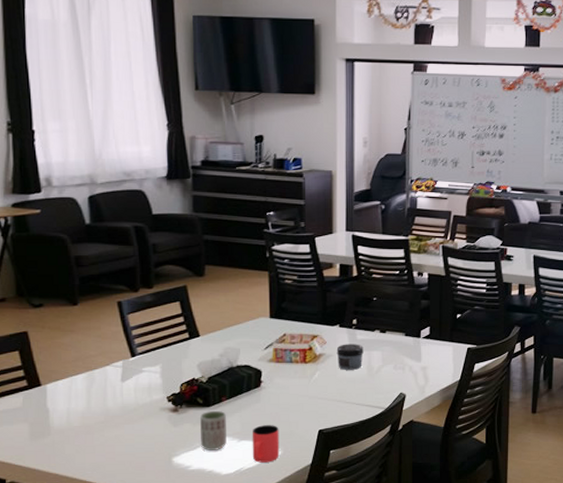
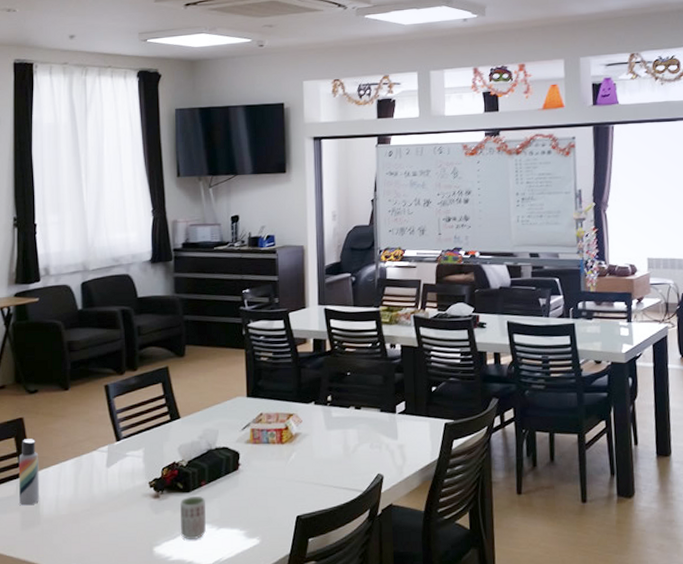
lotion bottle: none [24,352,49,418] -> present [18,439,39,506]
cup: present [252,425,280,463] -> none [230,511,258,553]
jar: present [336,344,364,370] -> none [312,421,339,450]

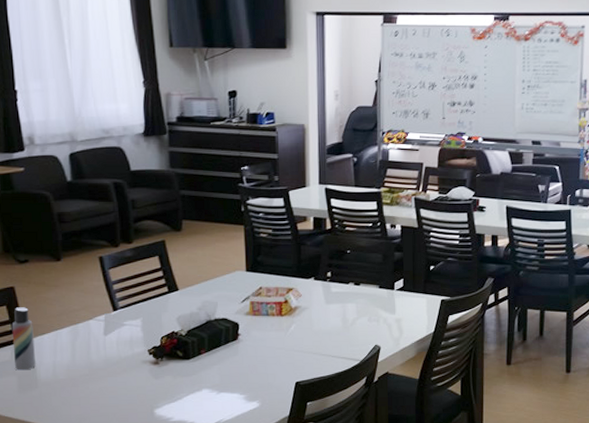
cup: present [180,496,206,539] -> none [180,363,206,402]

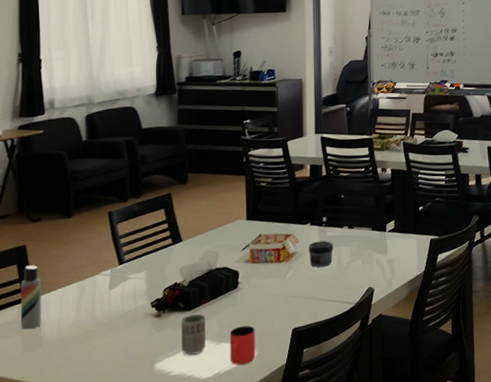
cup: none [180,363,206,402] -> present [181,313,206,355]
cup: none [230,377,258,415] -> present [229,326,256,365]
jar: none [311,296,338,323] -> present [308,240,333,267]

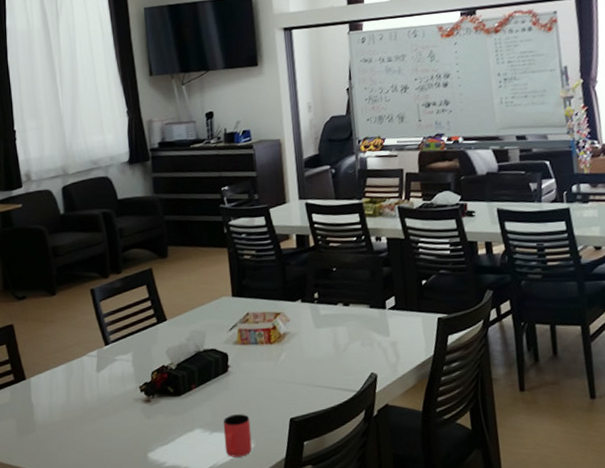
lotion bottle: present [20,265,41,330] -> none [11,345,33,413]
cup: present [181,313,206,355] -> none [172,399,199,444]
jar: present [308,240,333,267] -> none [300,319,329,350]

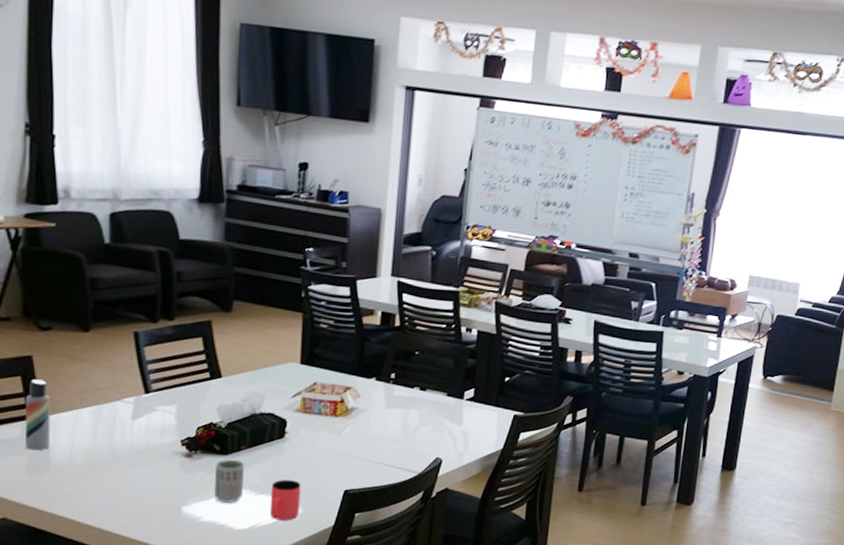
lotion bottle: none [11,345,33,413] -> present [25,379,51,451]
cup: none [172,399,199,444] -> present [214,459,244,503]

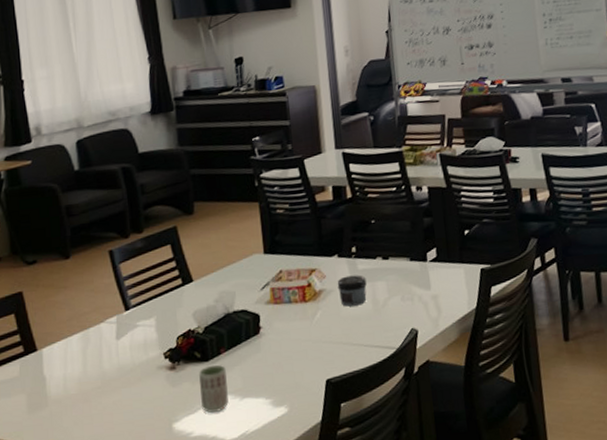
lotion bottle: present [25,379,51,451] -> none [20,314,45,387]
cup: present [269,480,301,521] -> none [254,377,286,424]
jar: none [370,399,400,428] -> present [337,275,367,307]

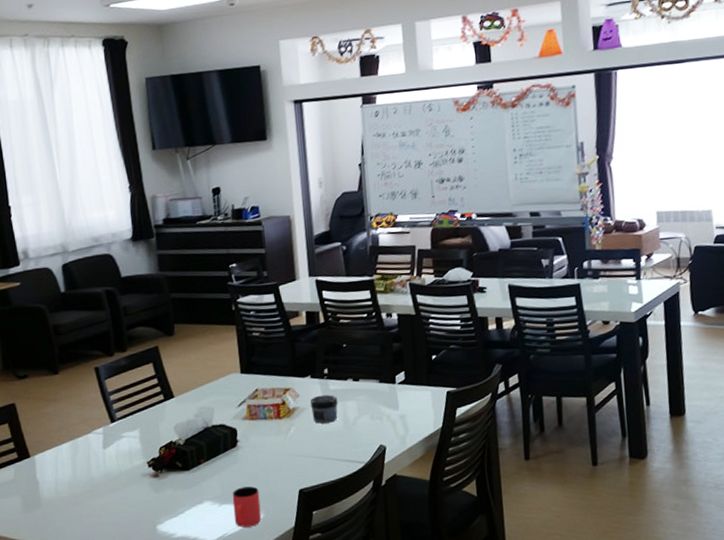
cup: present [199,364,229,413] -> none [180,473,208,517]
cup: none [254,377,286,424] -> present [232,486,262,528]

